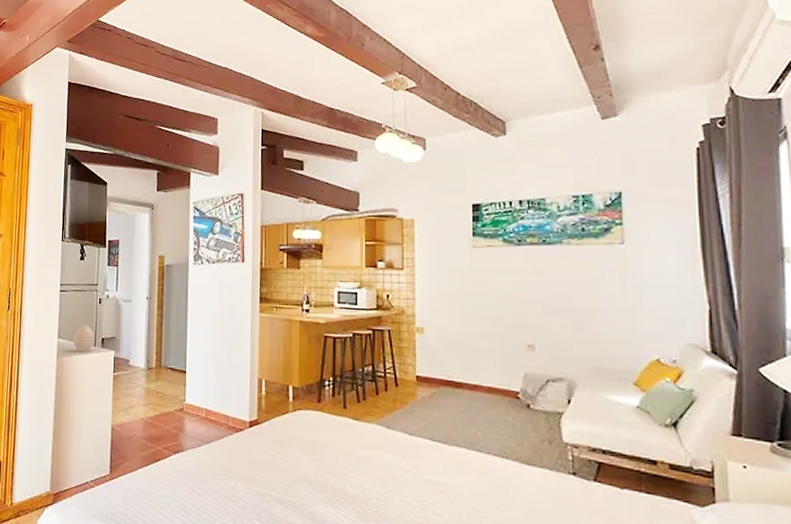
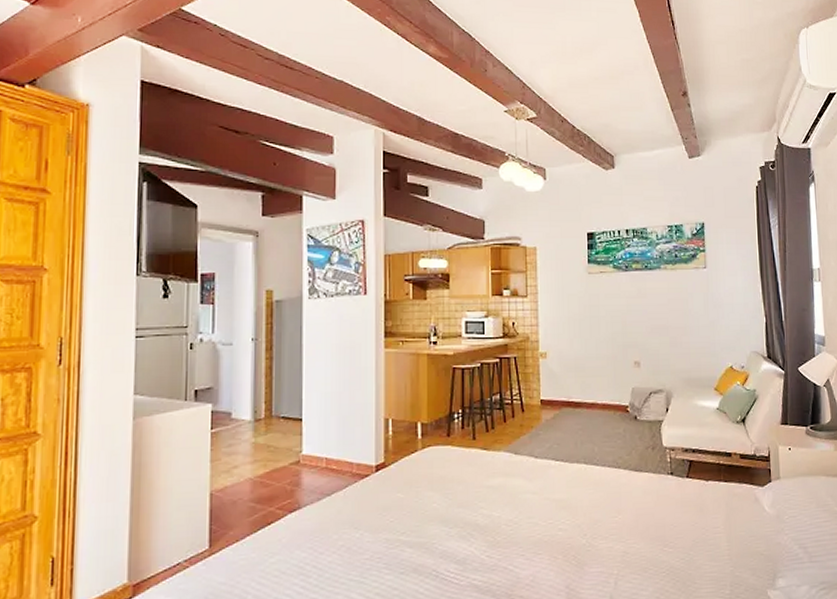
vase: present [73,324,95,353] -> none [155,375,186,410]

